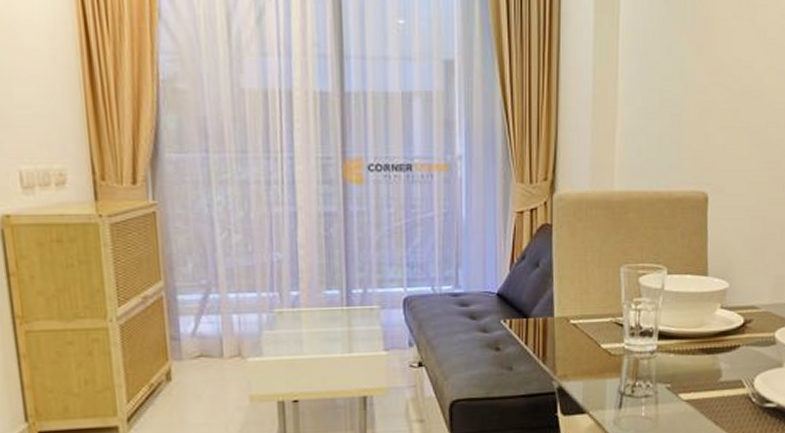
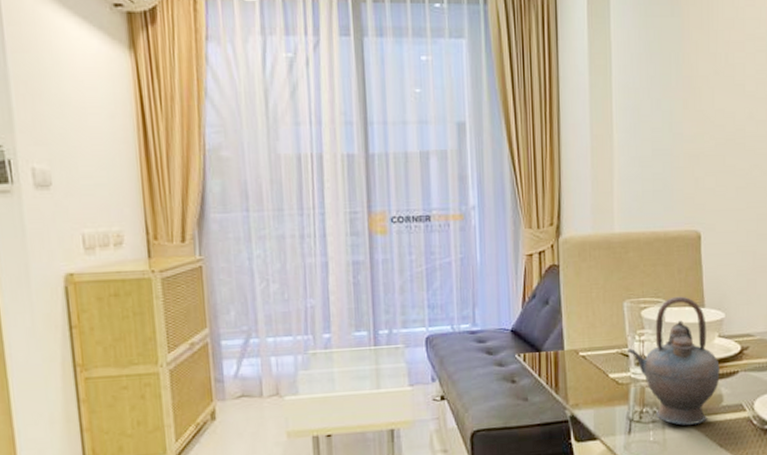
teapot: none [621,263,720,402] -> present [627,296,720,426]

